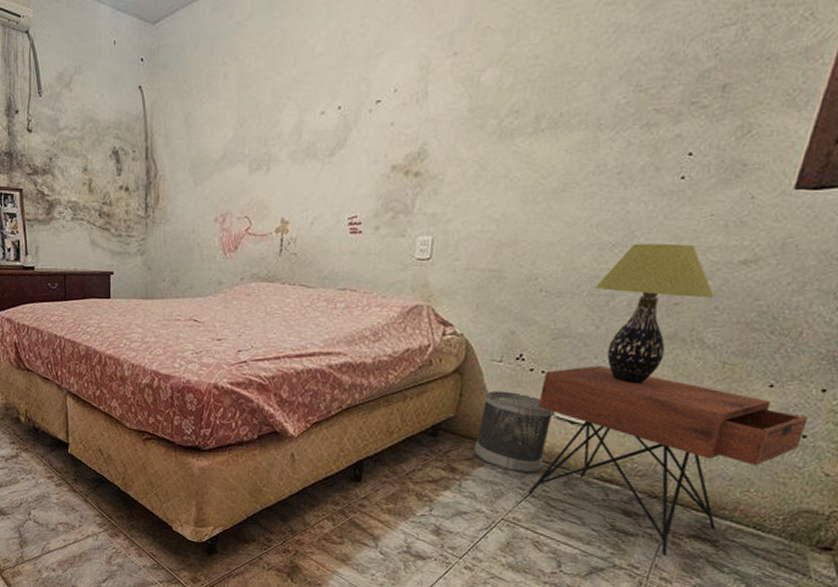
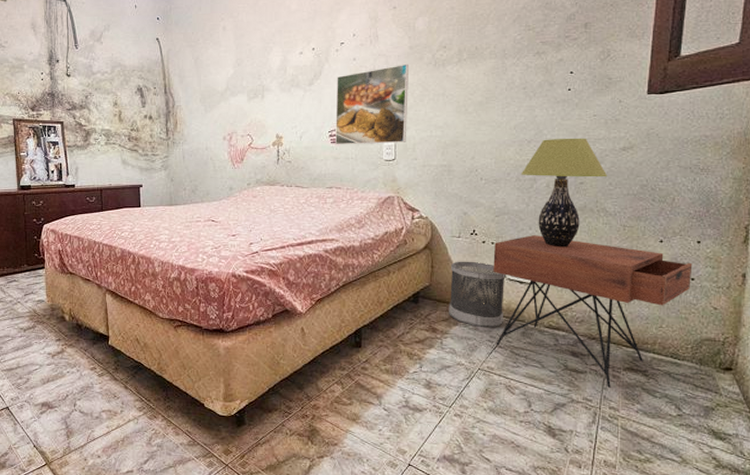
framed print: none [355,132,466,238] -> present [336,63,410,145]

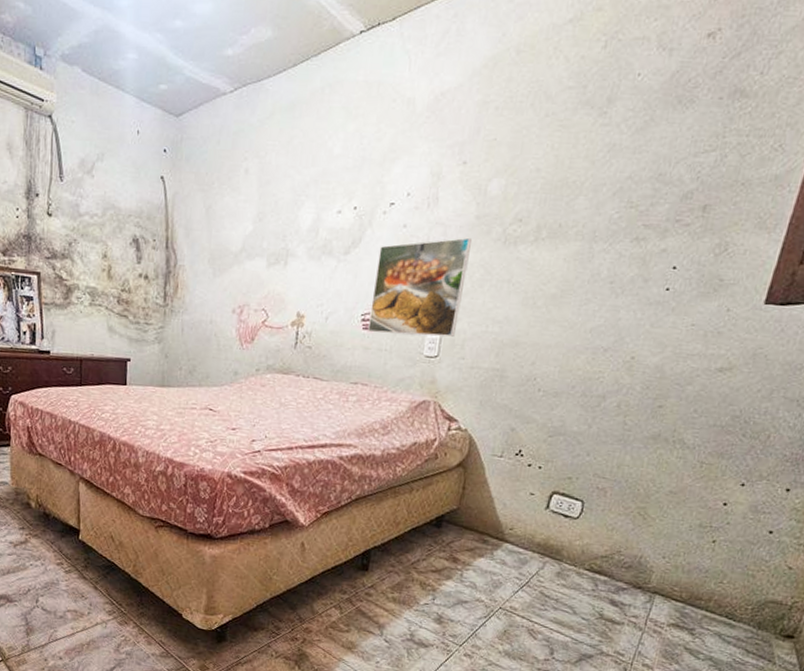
wastebasket: present [449,261,506,328] -> none [475,484,549,565]
nightstand: present [493,235,693,388] -> none [524,462,775,644]
table lamp: present [520,139,608,248] -> none [588,348,694,481]

